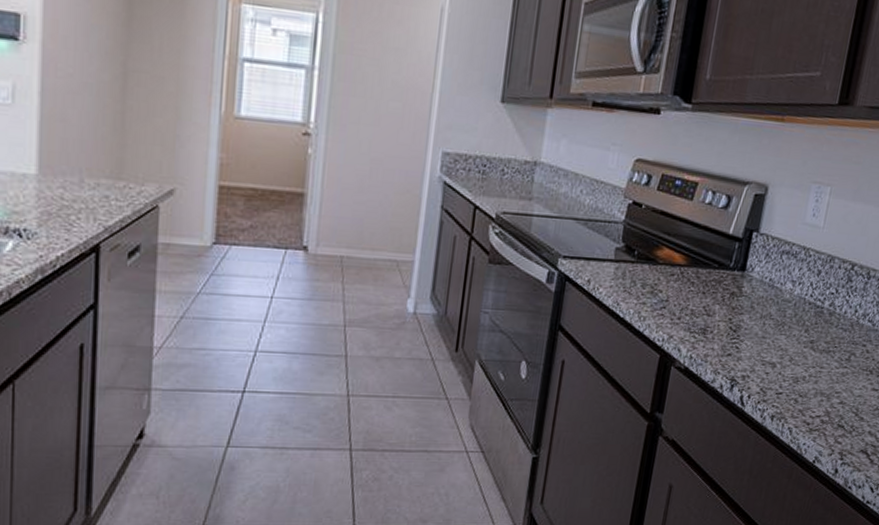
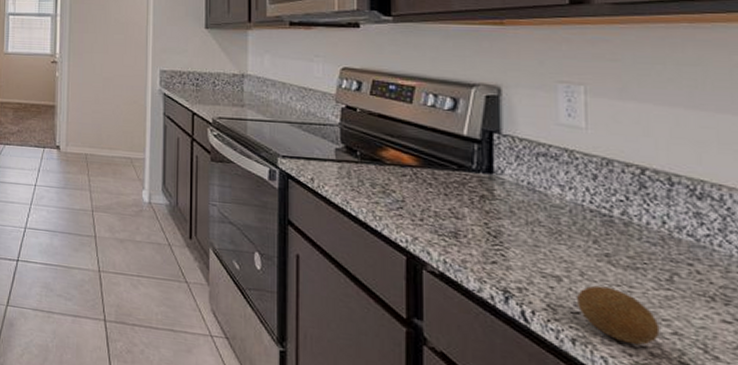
fruit: none [781,368,833,415] -> present [576,285,660,346]

